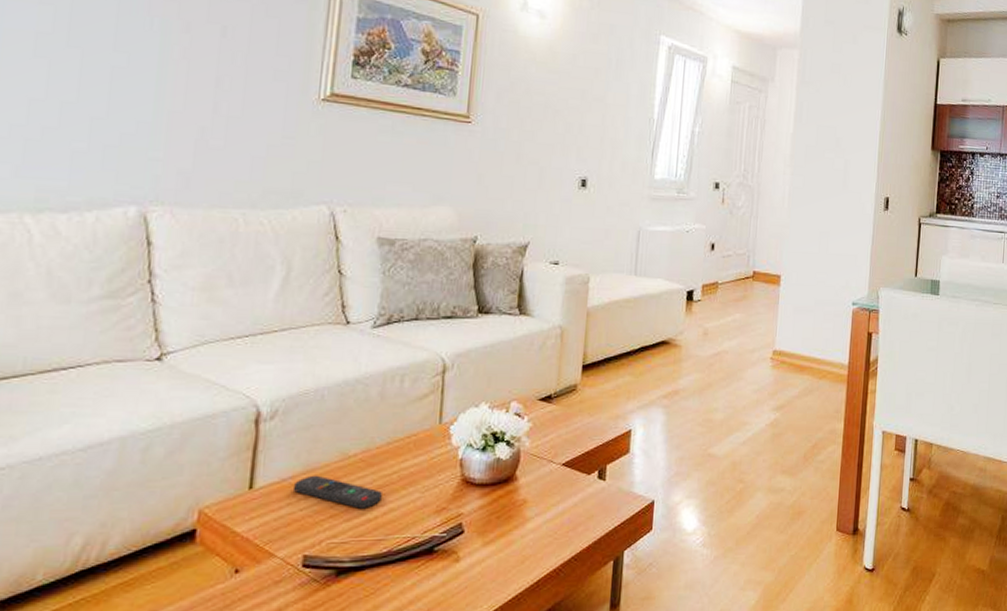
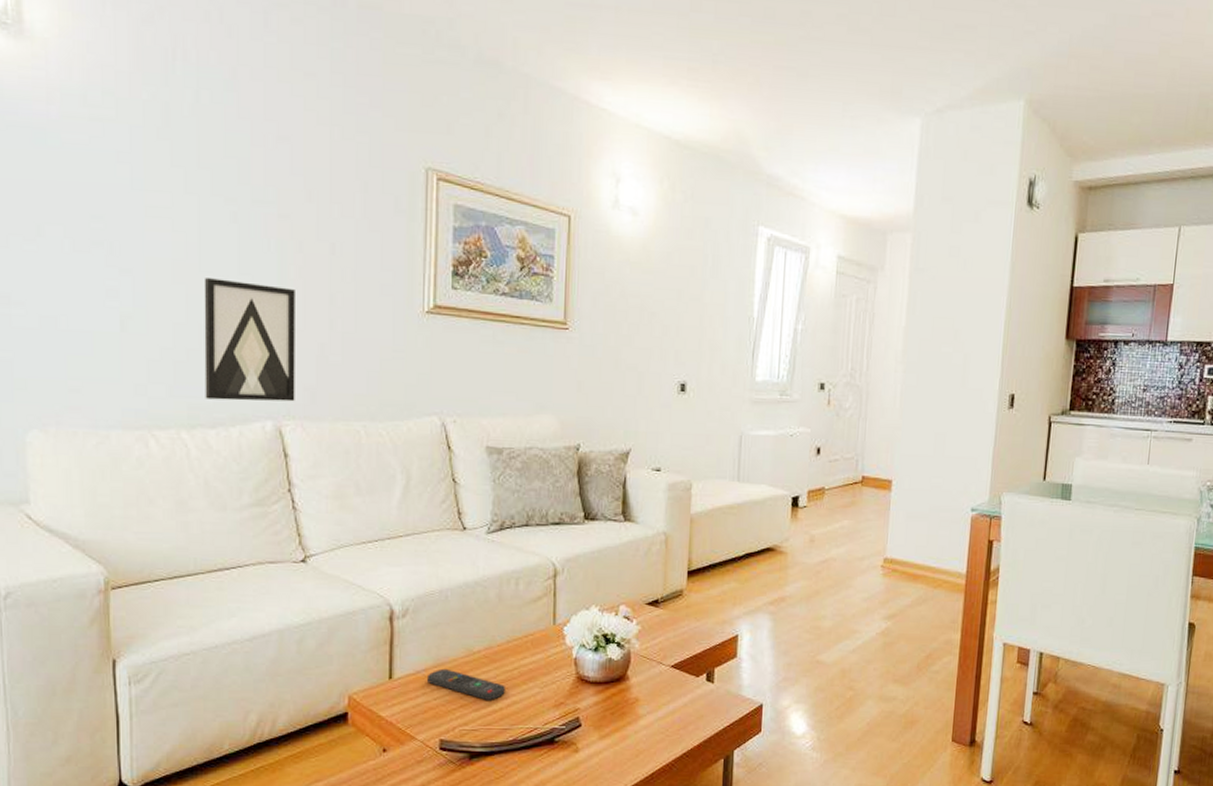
wall art: none [58,53,177,187] -> present [204,278,295,402]

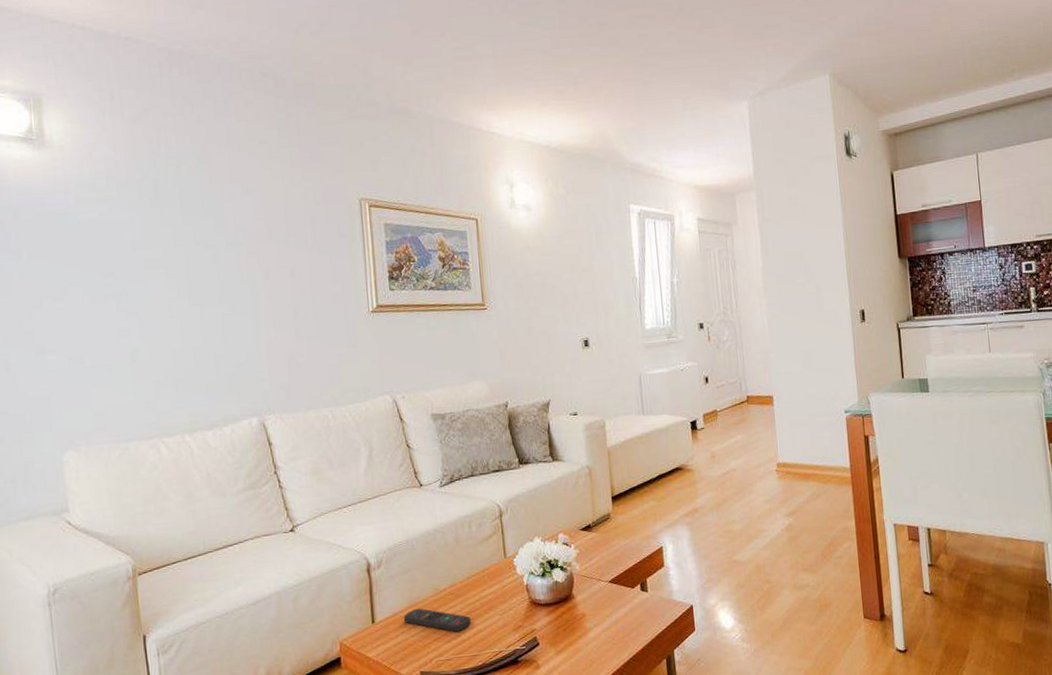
wall art: present [204,278,295,402] -> none [194,308,274,407]

